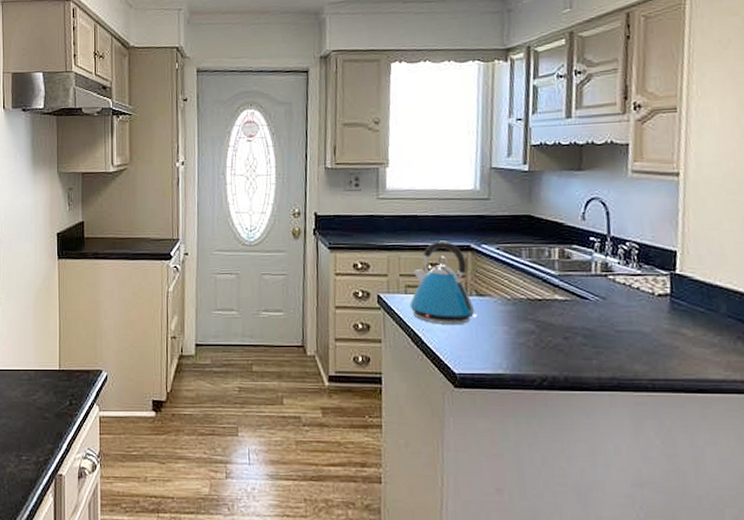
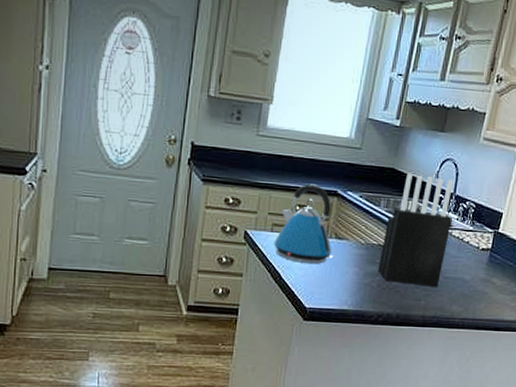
knife block: none [531,219,613,343] -> present [378,174,454,287]

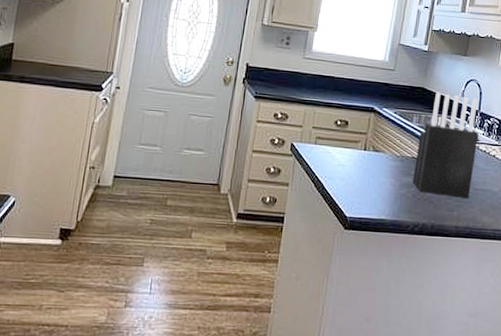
kettle: present [274,183,334,264] -> none [317,101,372,175]

